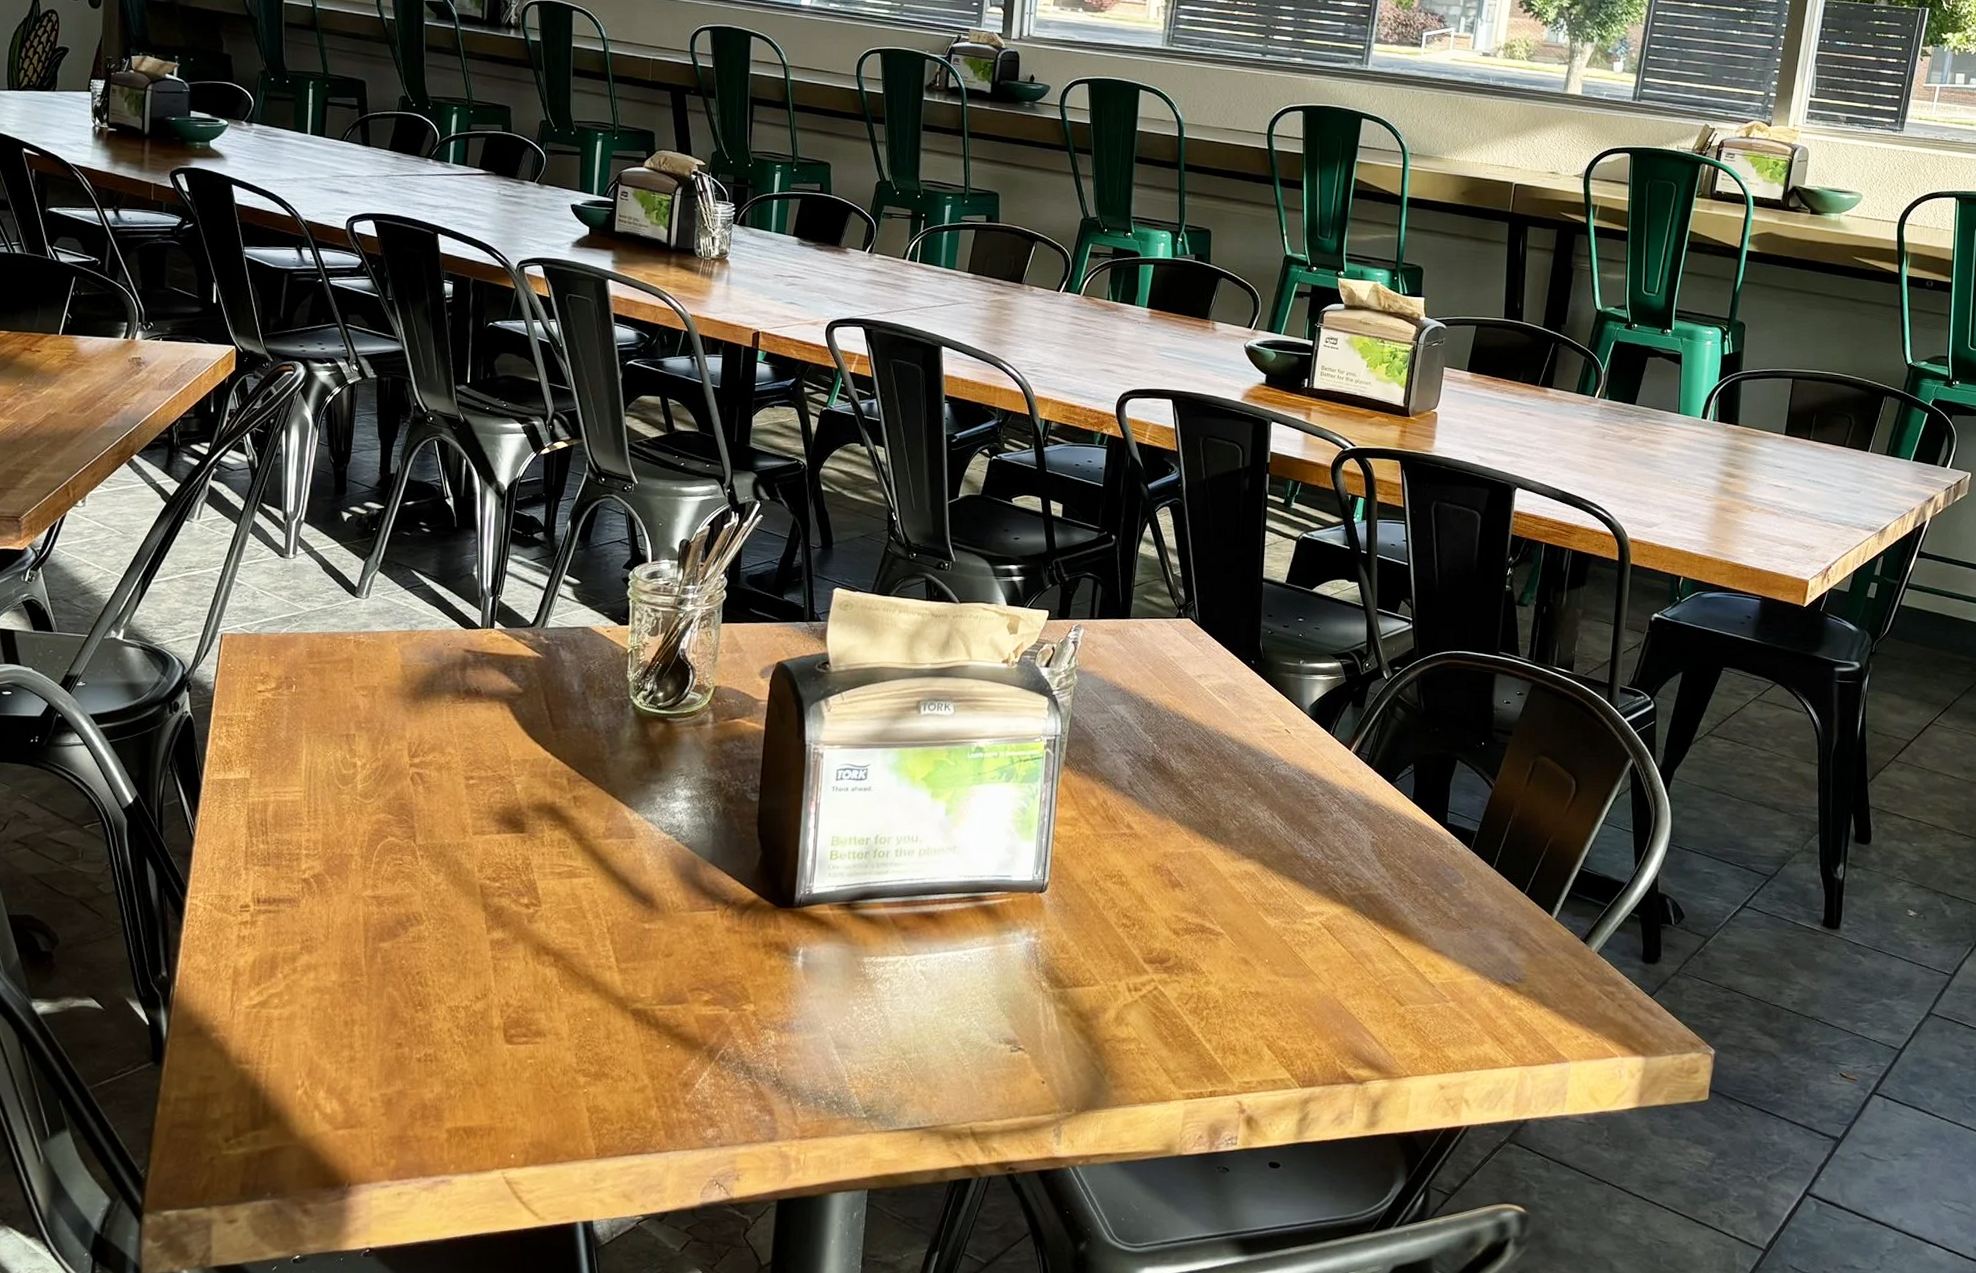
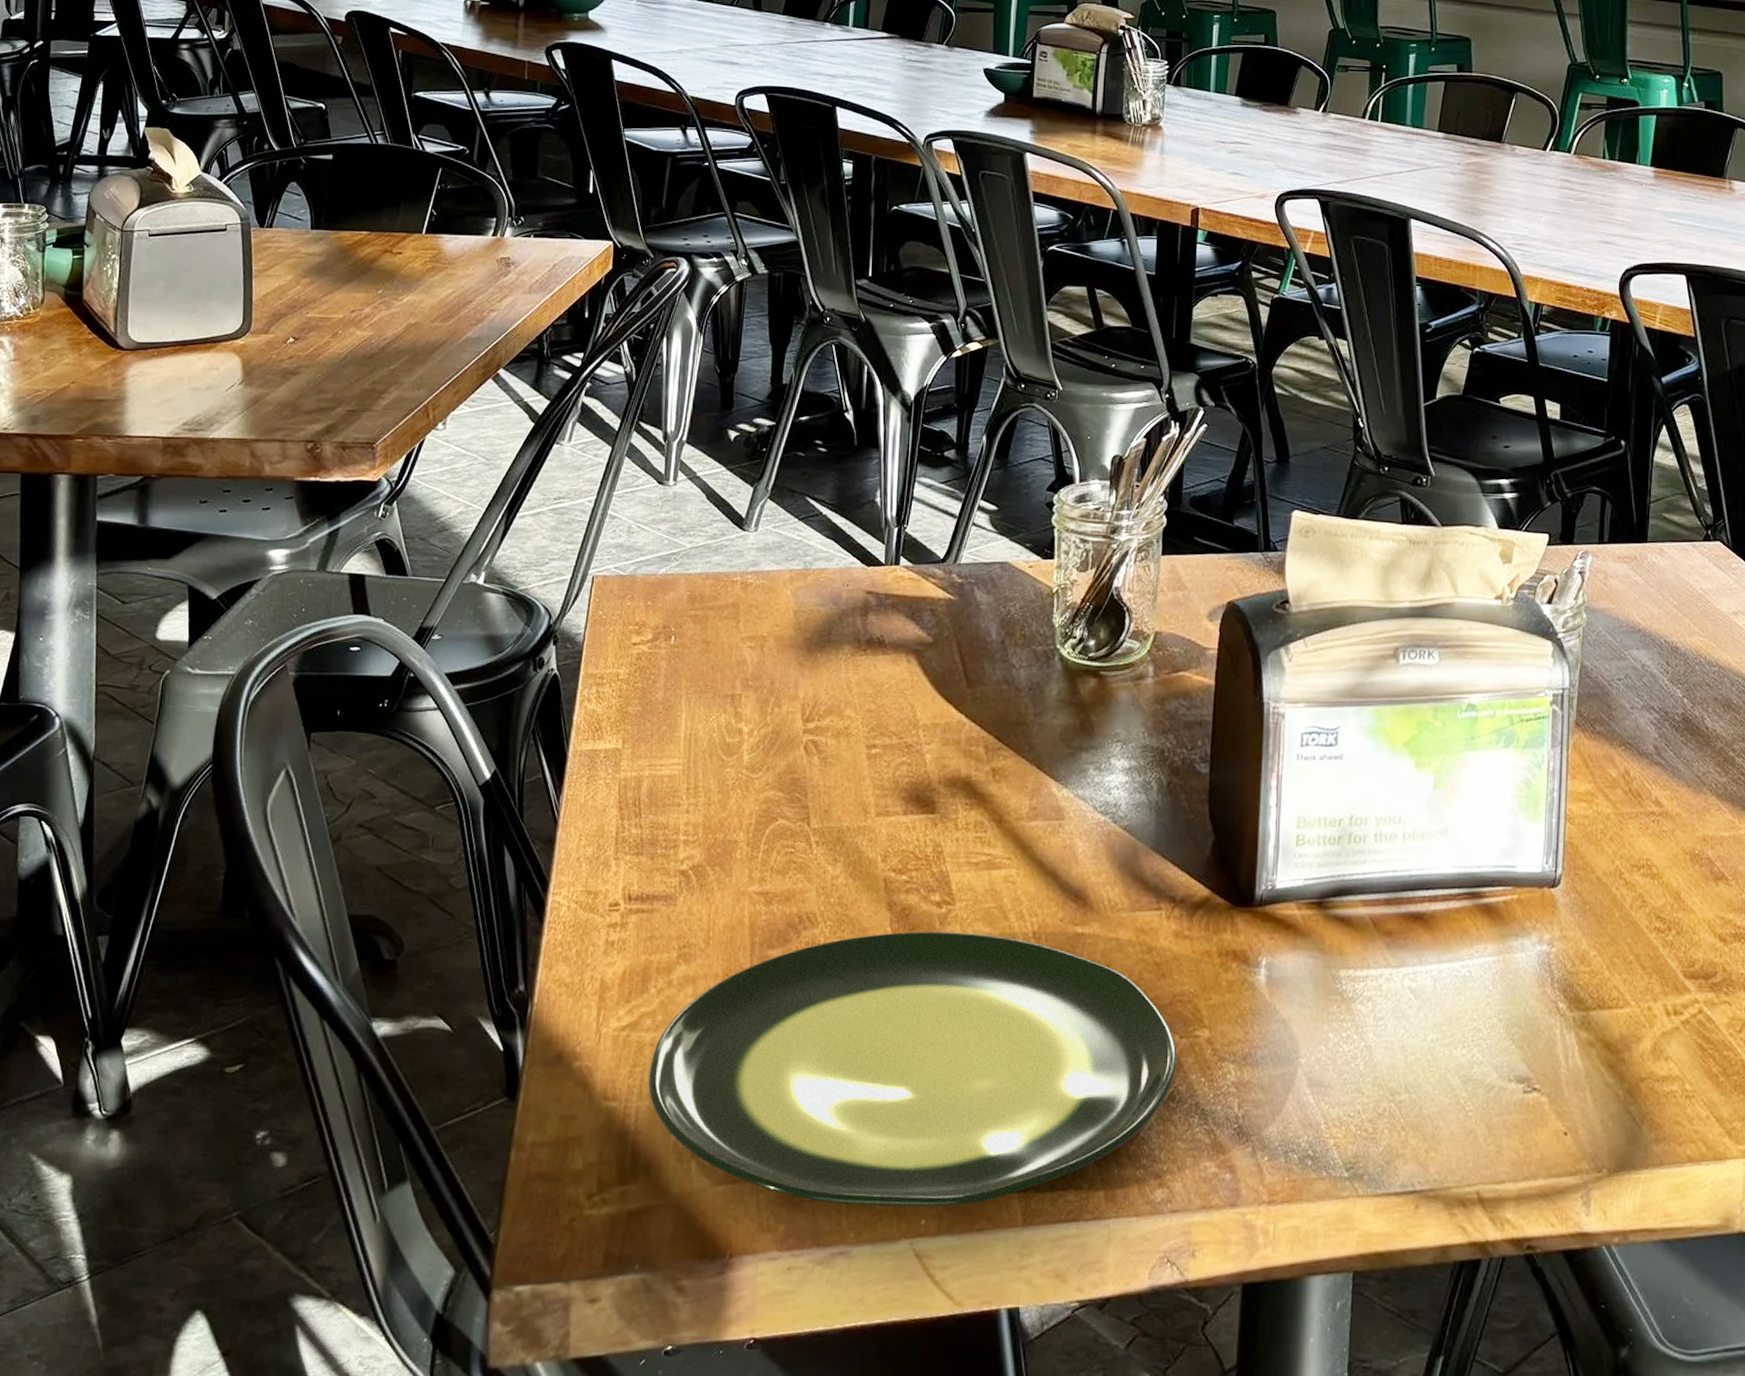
plate: none [276,927,727,1145] -> present [648,931,1177,1207]

